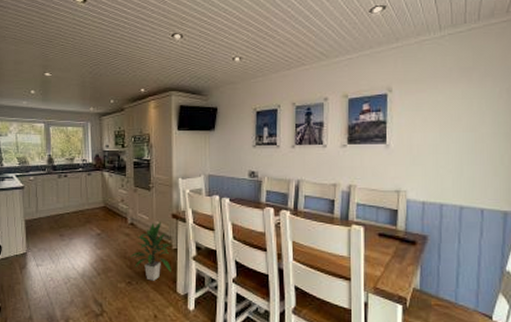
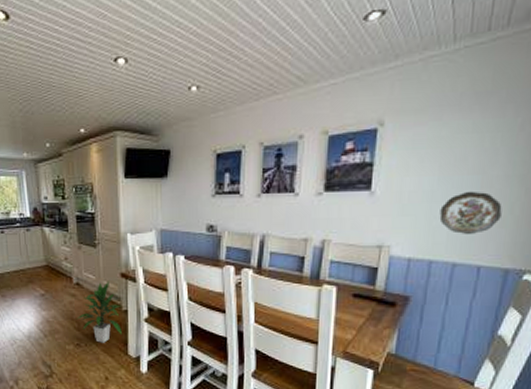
decorative plate: none [444,145,494,182] -> present [439,191,502,235]

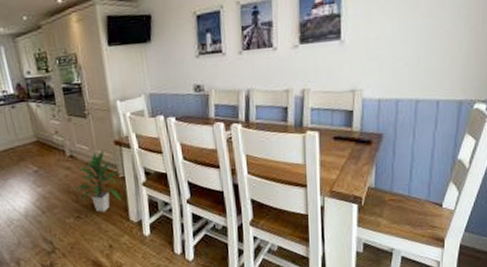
decorative plate: present [439,191,502,235] -> none [401,33,452,74]

